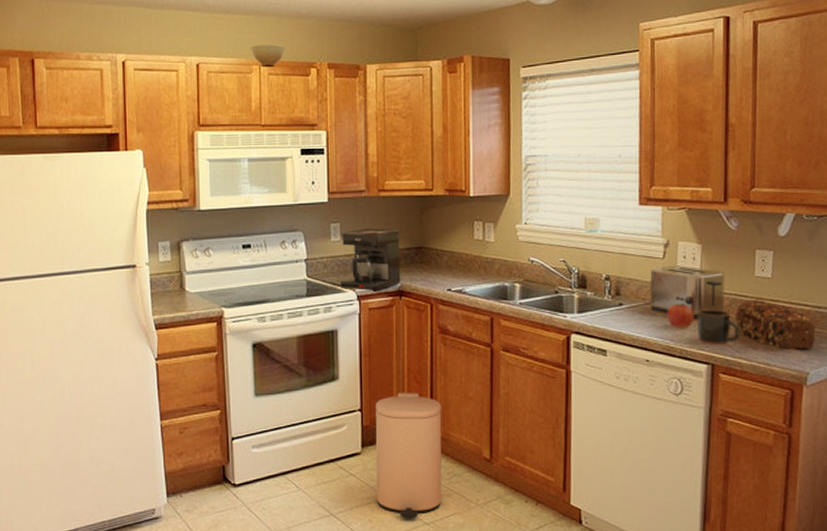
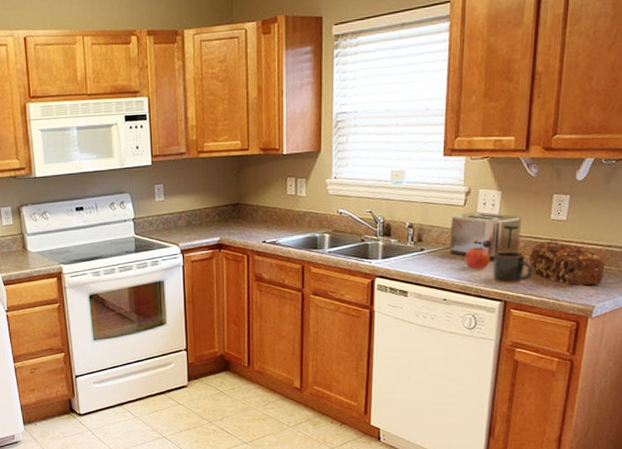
bowl: present [250,44,286,68] -> none [73,14,107,38]
coffee maker: present [340,228,401,292] -> none [165,187,220,246]
pedal bin: present [375,393,442,519] -> none [199,334,259,439]

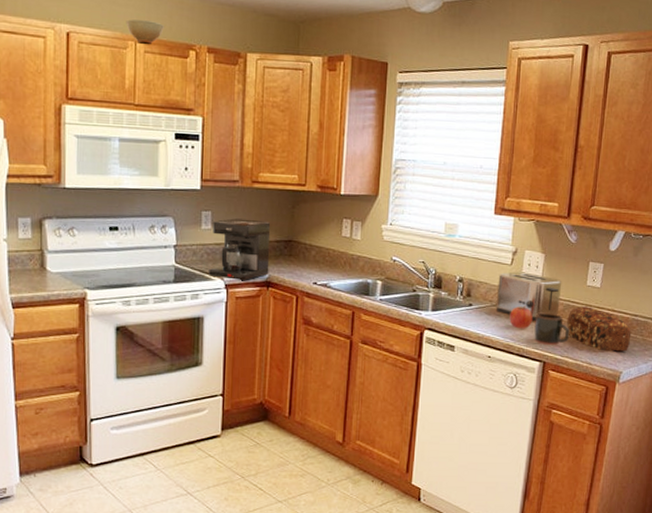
bowl: none [73,14,107,38] -> present [126,19,164,45]
coffee maker: none [165,187,220,246] -> present [209,218,271,281]

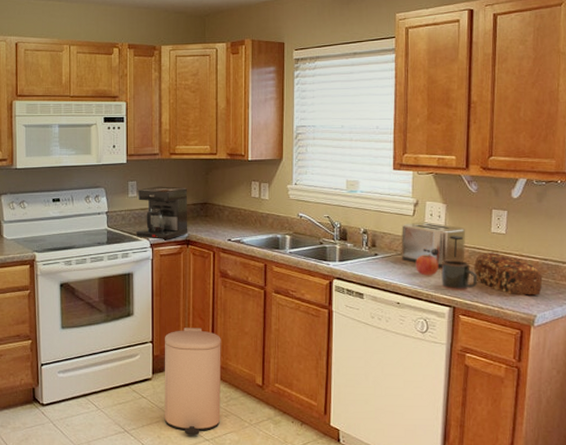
bowl: present [126,19,164,45] -> none [61,27,92,47]
pedal bin: none [233,379,301,497] -> present [164,328,221,436]

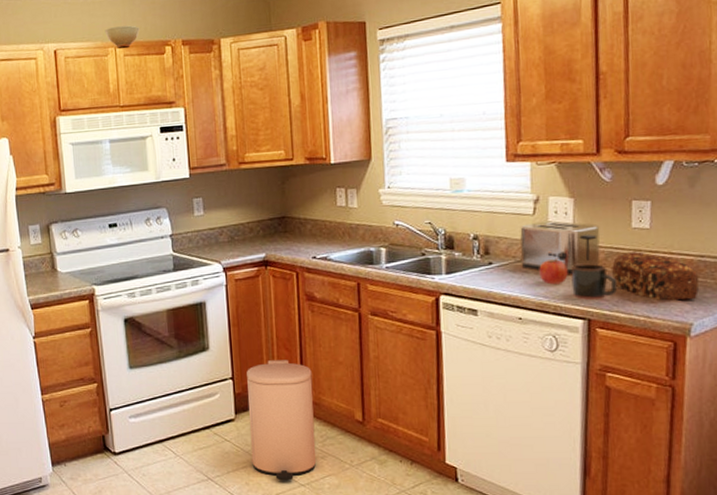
bowl: none [61,27,92,47] -> present [105,25,140,50]
coffee maker: present [136,186,188,241] -> none [205,200,266,263]

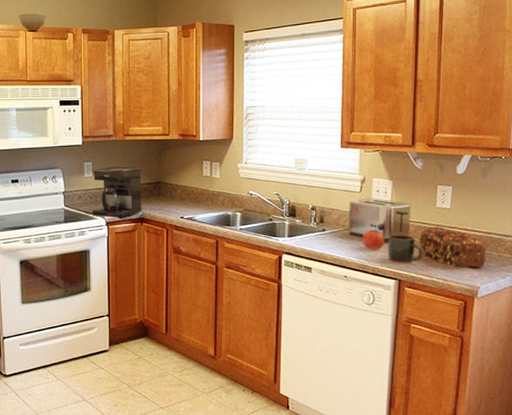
coffee maker: none [205,200,266,263] -> present [92,166,142,219]
pedal bin: present [247,360,317,481] -> none [120,302,175,404]

